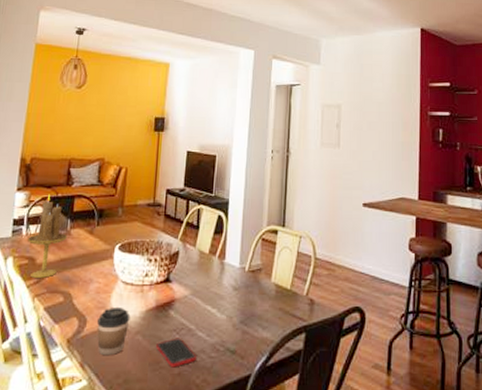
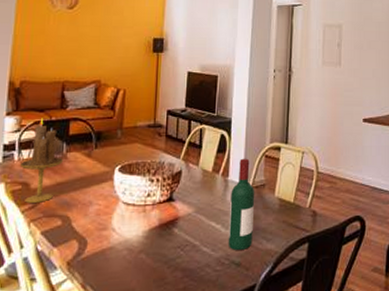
coffee cup: present [96,308,131,356] -> none [97,228,133,276]
cell phone: present [155,338,196,368] -> none [159,254,201,283]
wine bottle: none [223,241,252,336] -> present [228,158,255,250]

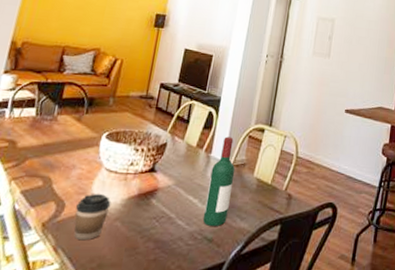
candle holder: present [20,118,64,203] -> none [9,79,54,162]
coffee cup: none [97,228,133,276] -> present [73,194,111,241]

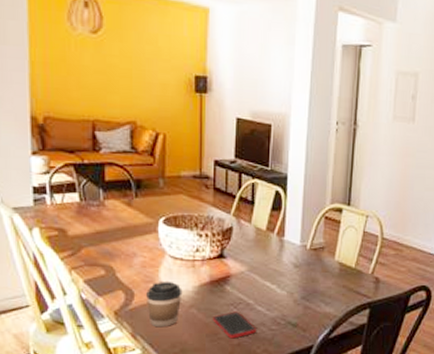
cell phone: none [133,225,174,254] -> present [212,311,256,339]
wine bottle: present [202,136,235,226] -> none [284,218,314,311]

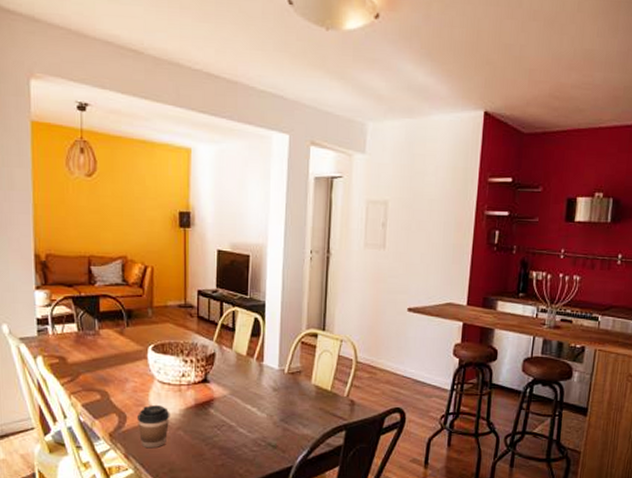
cell phone: present [212,311,256,339] -> none [197,433,238,460]

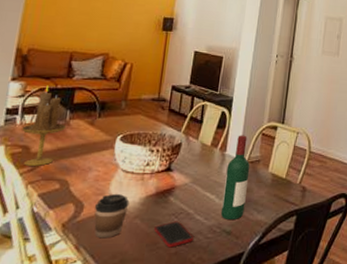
candle holder: none [55,293,97,377] -> present [22,85,67,166]
cell phone: none [197,433,238,460] -> present [153,221,193,248]
wine bottle: none [264,343,291,433] -> present [220,135,250,219]

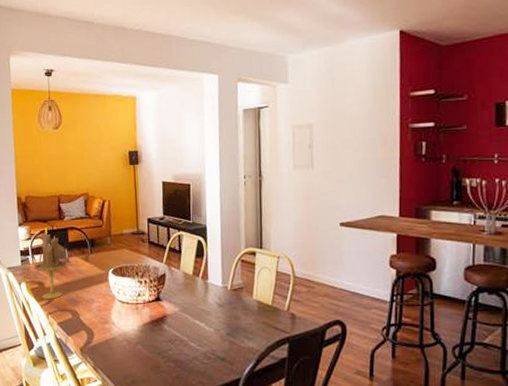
coffee cup: present [94,194,130,239] -> none [102,323,130,362]
cell phone: present [153,221,193,248] -> none [154,347,191,372]
wine bottle: present [220,135,250,219] -> none [211,262,235,346]

